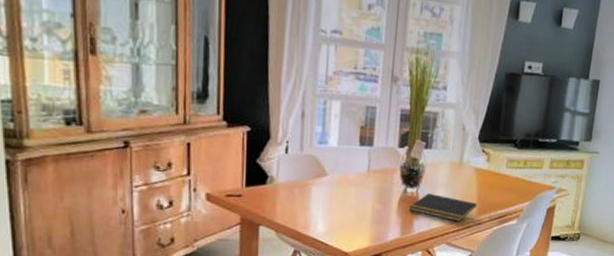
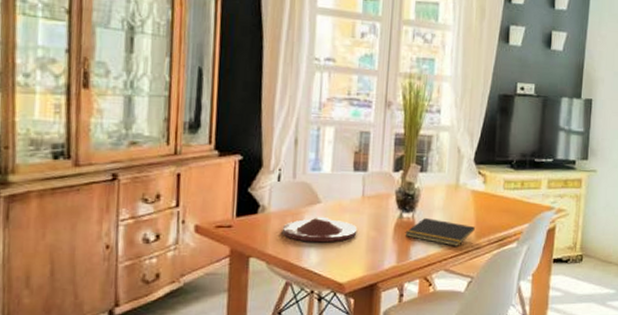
plate: none [290,188,363,214] -> present [282,216,358,243]

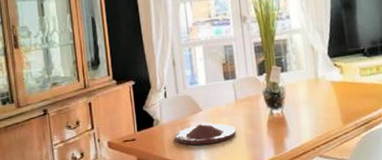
notepad: present [405,218,475,246] -> none [277,111,341,134]

